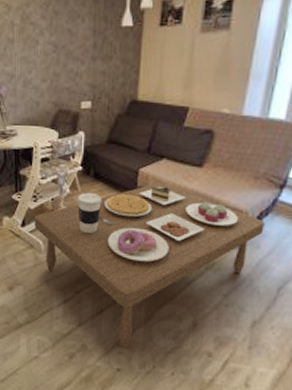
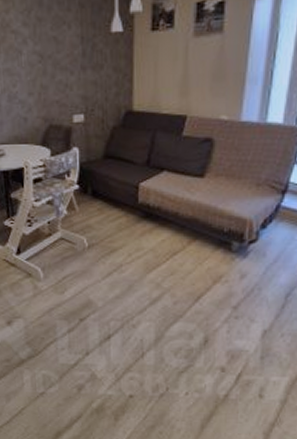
coffee table: present [34,182,265,348] -> none [30,196,269,373]

